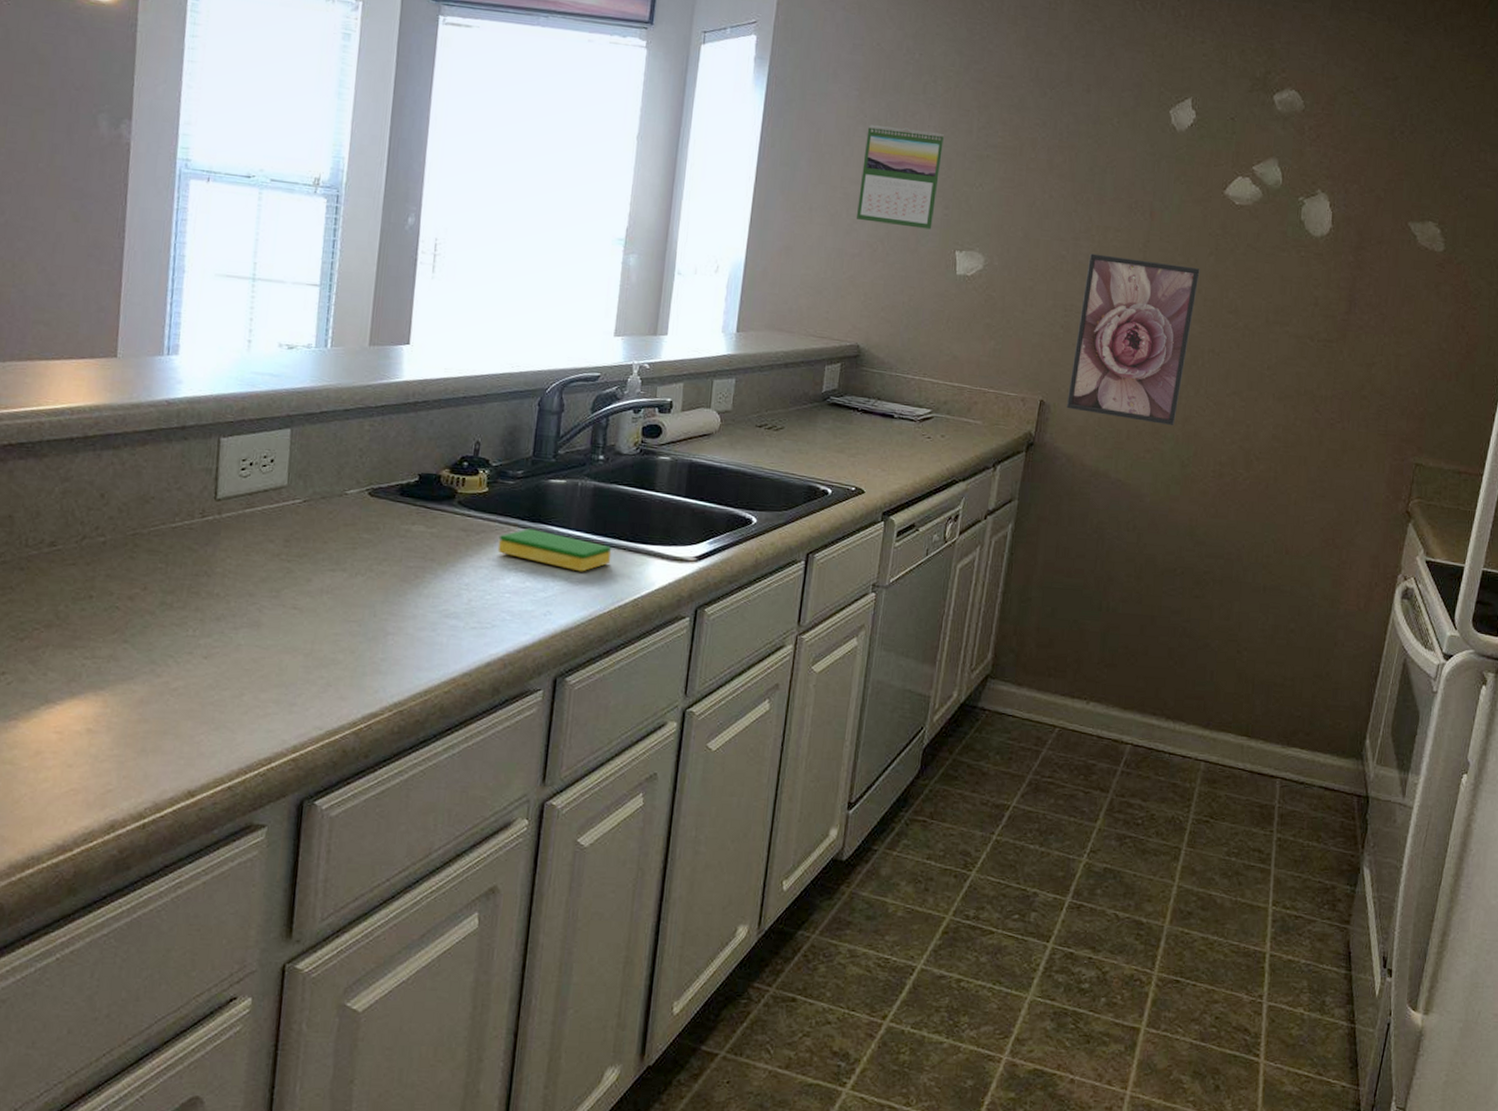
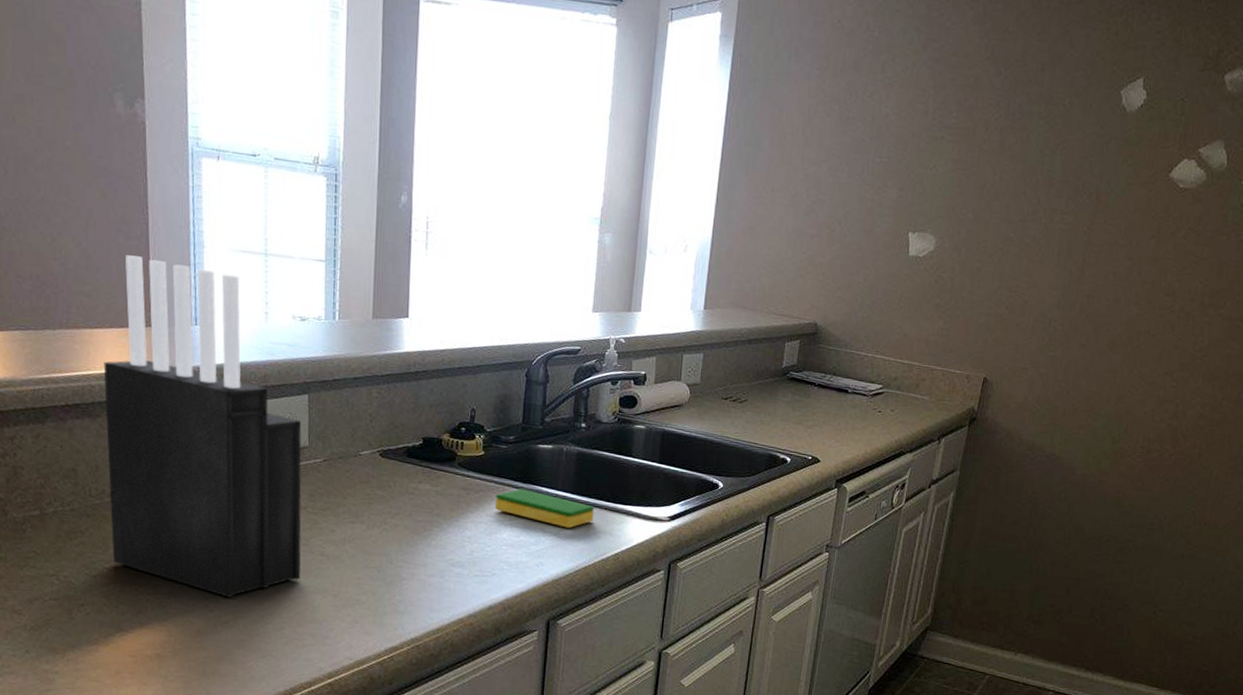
knife block: none [46,281,281,660] -> present [103,255,302,598]
calendar: present [857,125,945,230] -> none [816,105,902,211]
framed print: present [1066,253,1200,425] -> none [1007,235,1141,403]

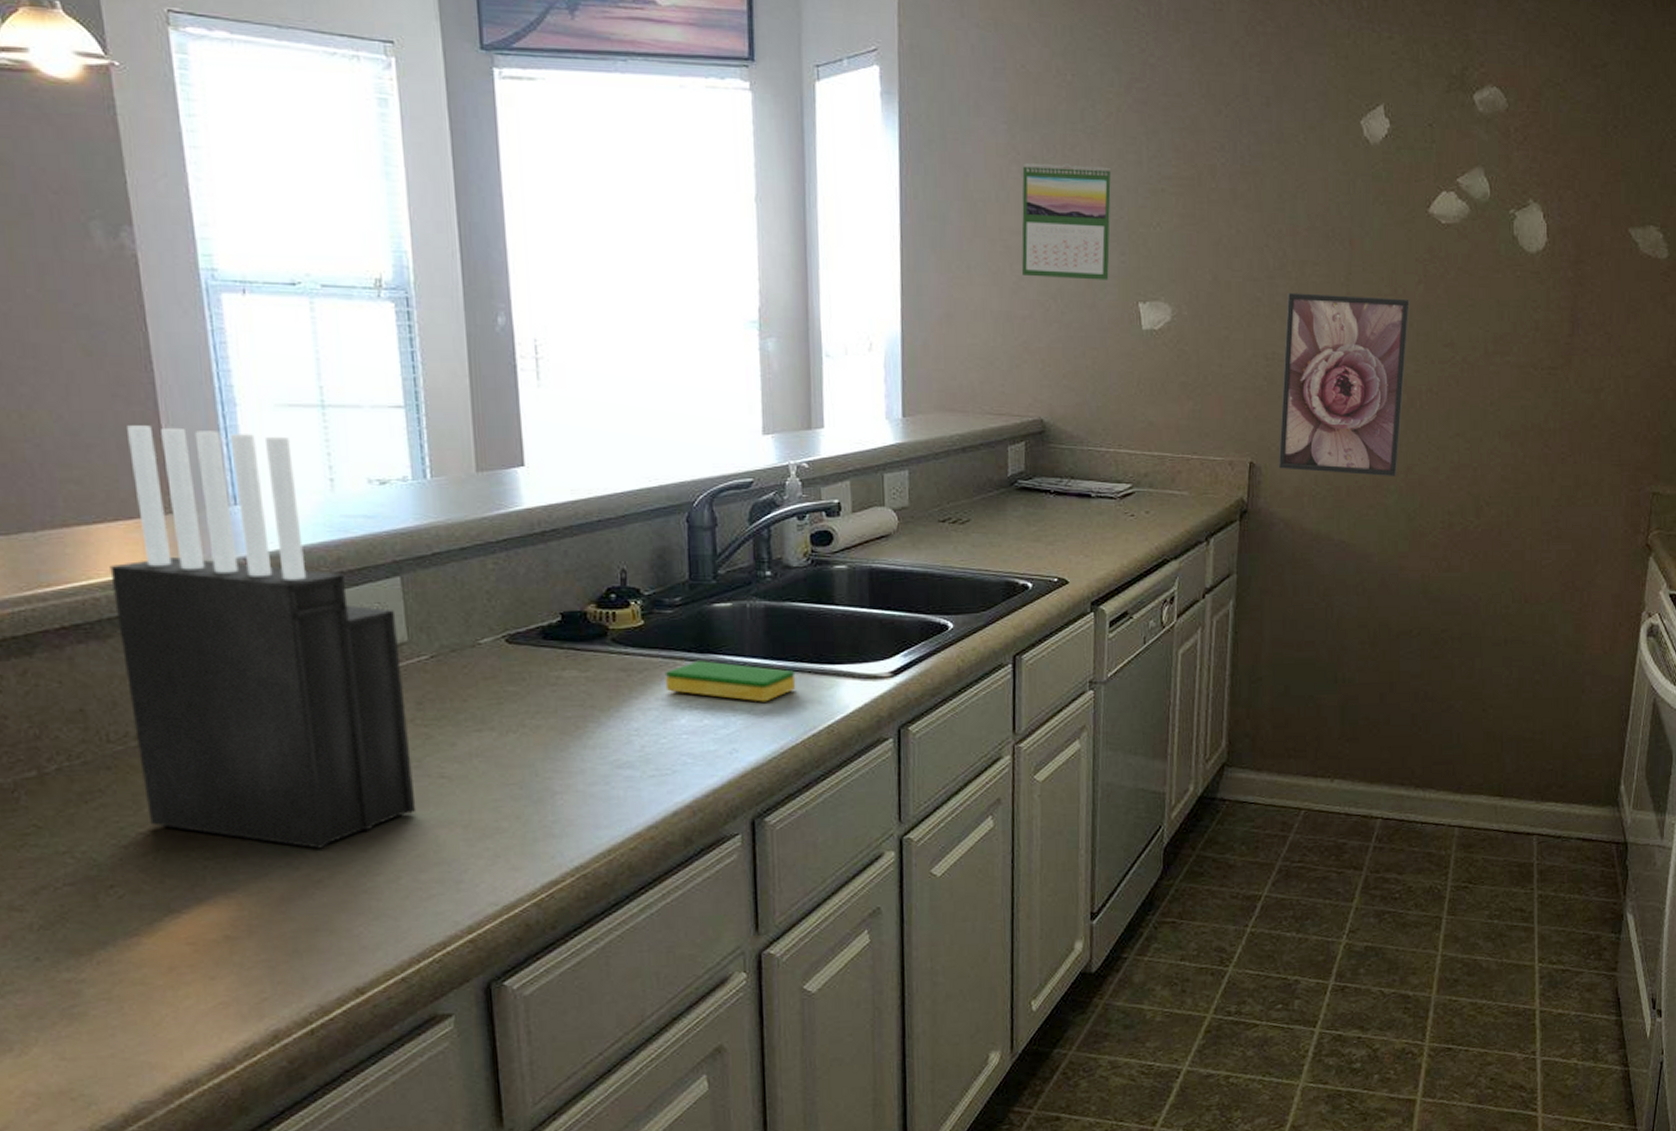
calendar: none [816,105,902,211] -> present [1021,163,1112,280]
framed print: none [1007,235,1141,403] -> present [1278,292,1410,476]

